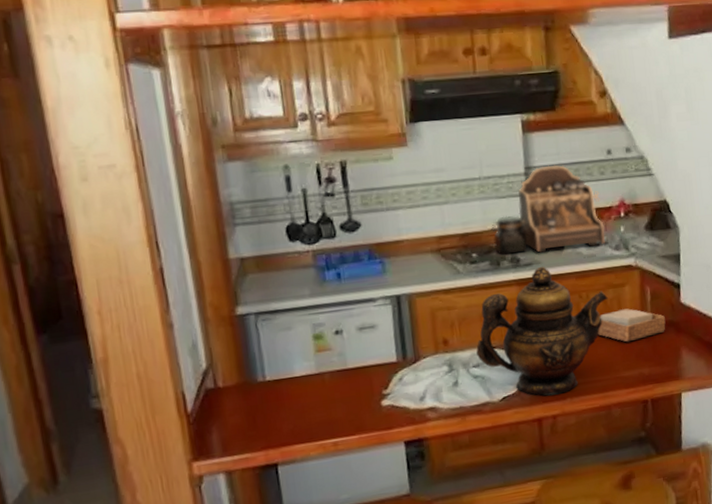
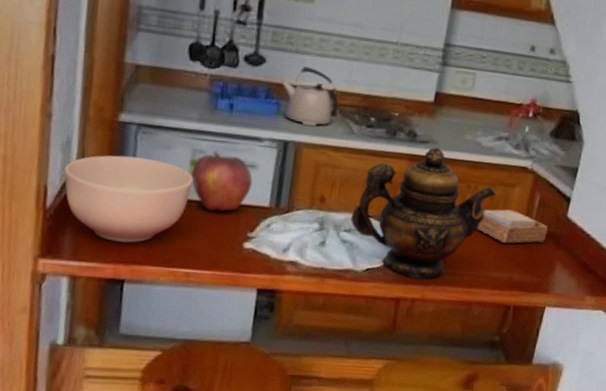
bowl: none [196,342,320,430] -> present [64,155,194,243]
fruit: none [316,320,376,379] -> present [191,151,252,212]
kettle: none [379,220,440,276] -> present [280,66,339,126]
jar: present [490,215,529,255] -> none [394,87,433,128]
spice rack: present [518,164,605,254] -> none [425,47,513,140]

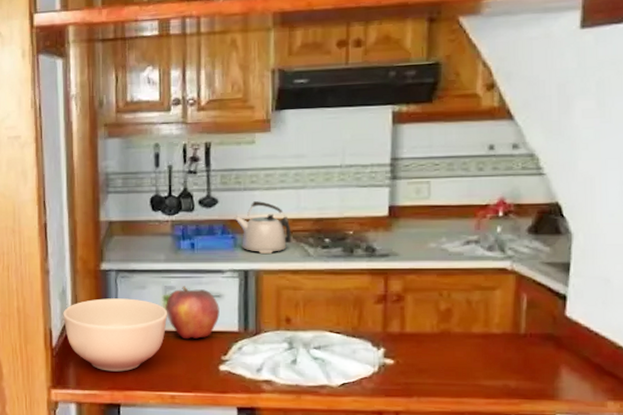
teapot: present [351,146,496,279] -> none [319,258,473,391]
napkin holder: present [477,209,548,244] -> none [457,314,543,350]

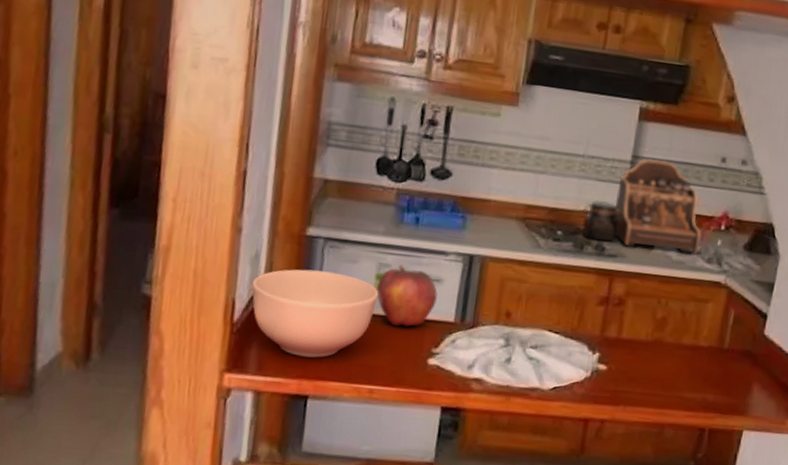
kettle: present [234,201,292,254] -> none [466,180,525,240]
jar: none [347,205,388,243] -> present [582,200,621,241]
spice rack: none [379,157,477,246] -> present [613,158,704,254]

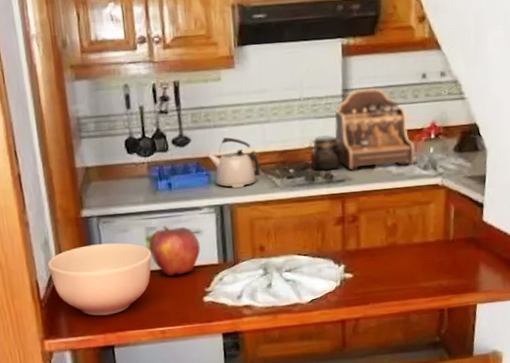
kettle: none [466,180,525,240] -> present [206,137,260,188]

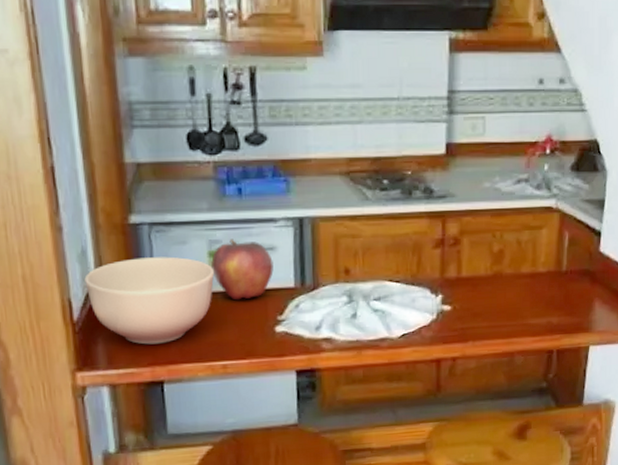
kettle: present [206,137,260,188] -> none [285,138,349,198]
jar: present [307,135,342,171] -> none [405,142,445,184]
spice rack: present [334,87,415,171] -> none [437,90,527,186]

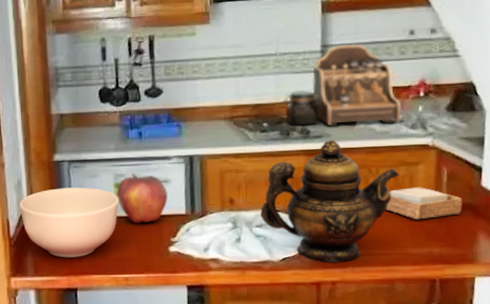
teapot: none [379,200,523,337] -> present [260,139,399,262]
jar: none [405,142,445,184] -> present [282,90,320,126]
spice rack: none [437,90,527,186] -> present [312,43,401,128]
napkin holder: none [508,253,581,289] -> present [386,187,462,220]

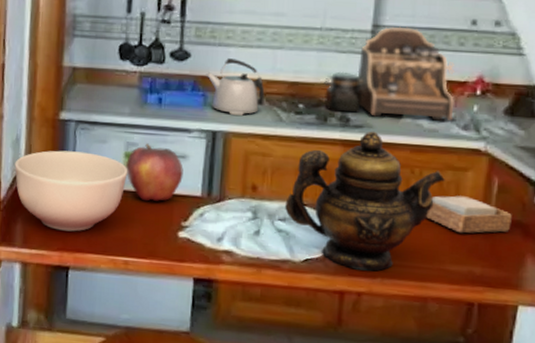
kettle: none [178,90,233,140] -> present [206,58,265,116]

